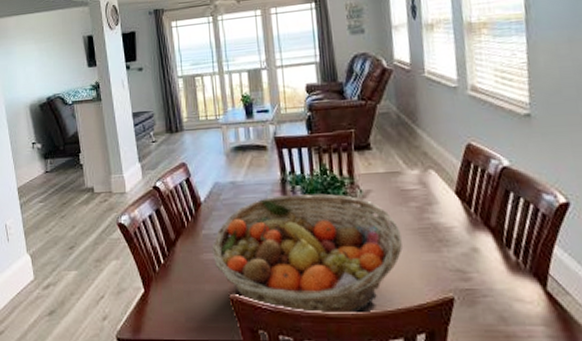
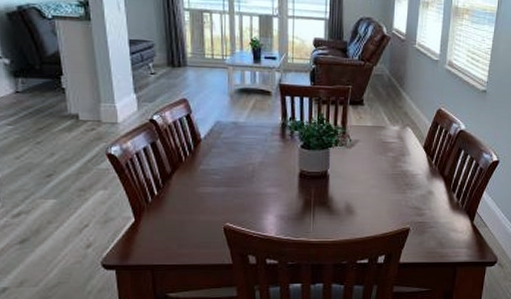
fruit basket: present [211,193,403,315] -> none [208,138,378,242]

